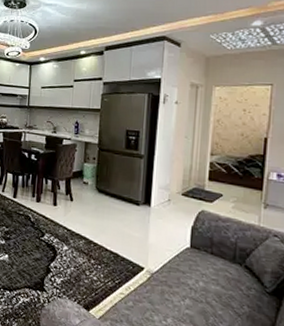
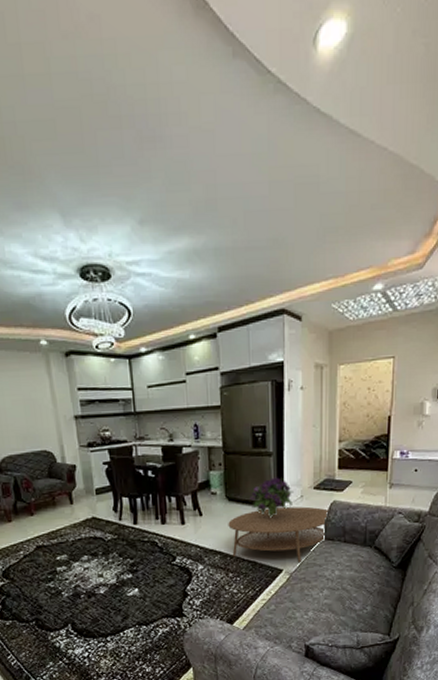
coffee table: none [95,205,197,266] -> present [228,506,329,563]
bouquet: none [118,177,161,215] -> present [250,477,294,518]

